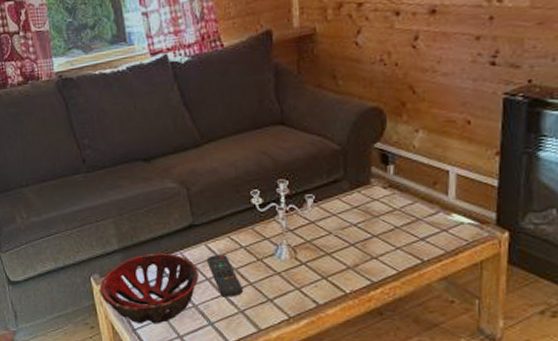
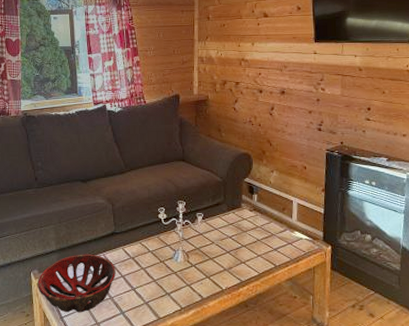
remote control: present [207,253,242,297] -> none [123,256,148,291]

